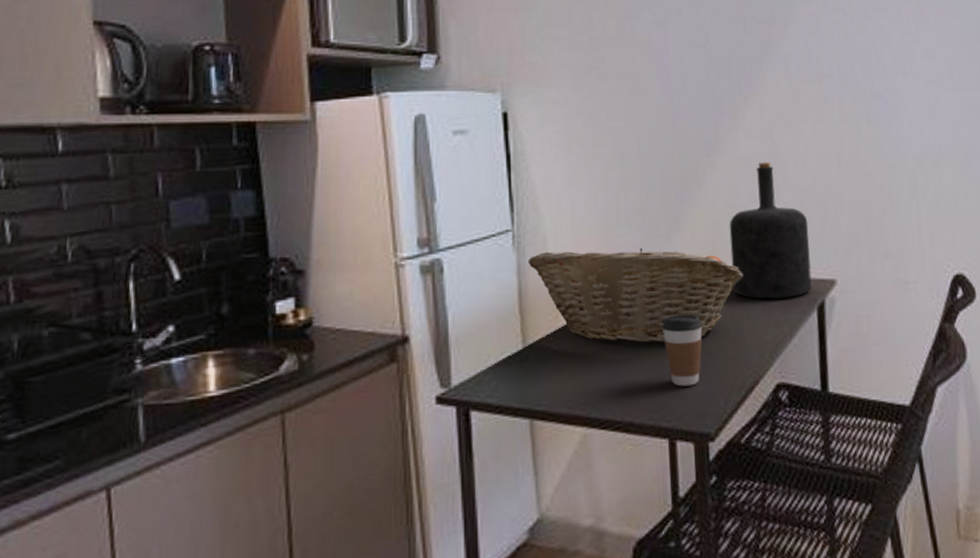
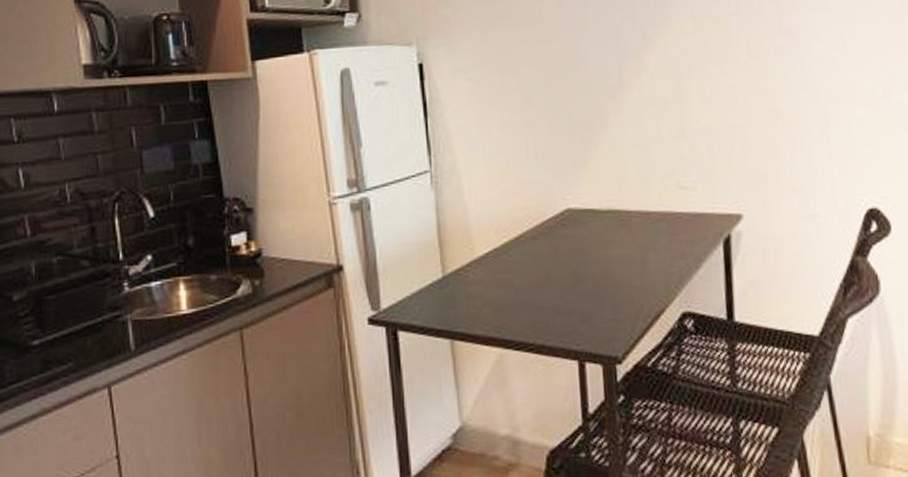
fruit basket: present [527,247,743,344] -> none [445,185,649,274]
coffee cup: present [661,314,703,387] -> none [570,247,609,313]
bottle: present [729,162,812,299] -> none [634,102,718,233]

